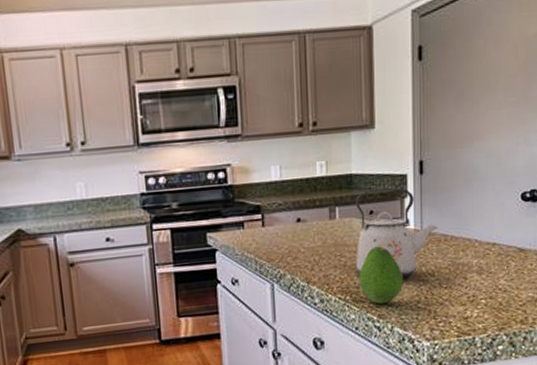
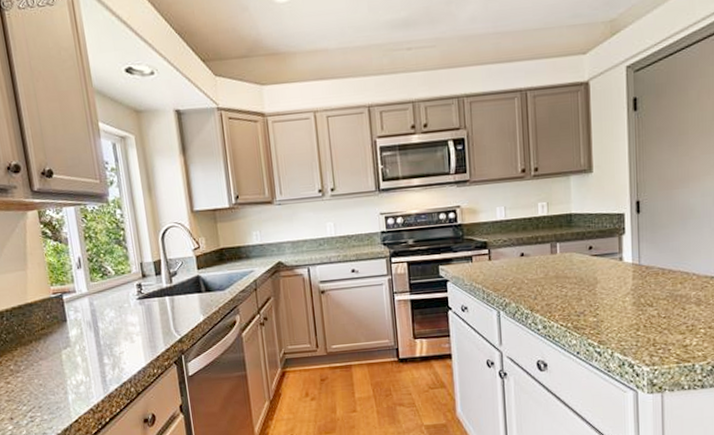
kettle: present [355,187,438,278] -> none [575,225,656,308]
fruit: present [359,246,404,304] -> none [579,278,623,331]

